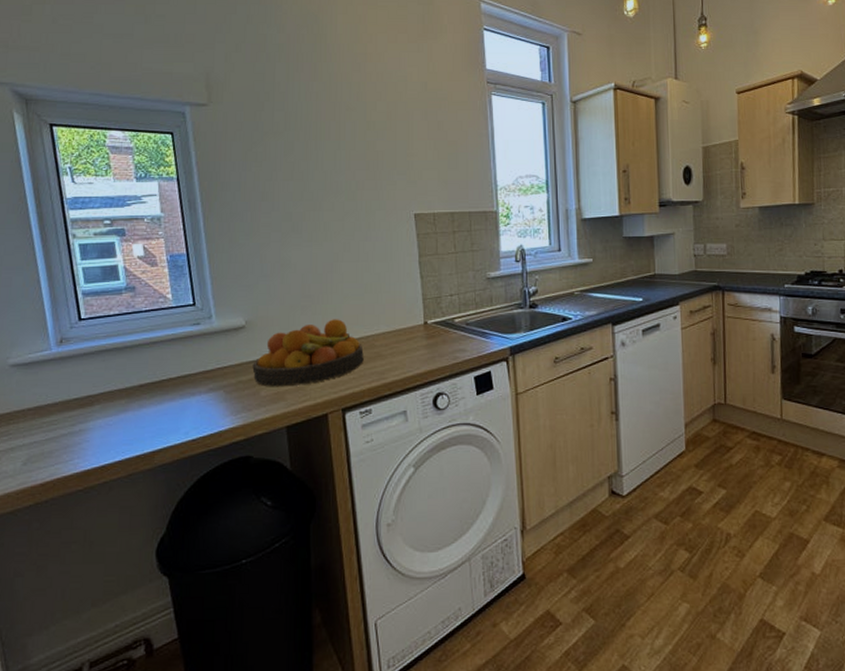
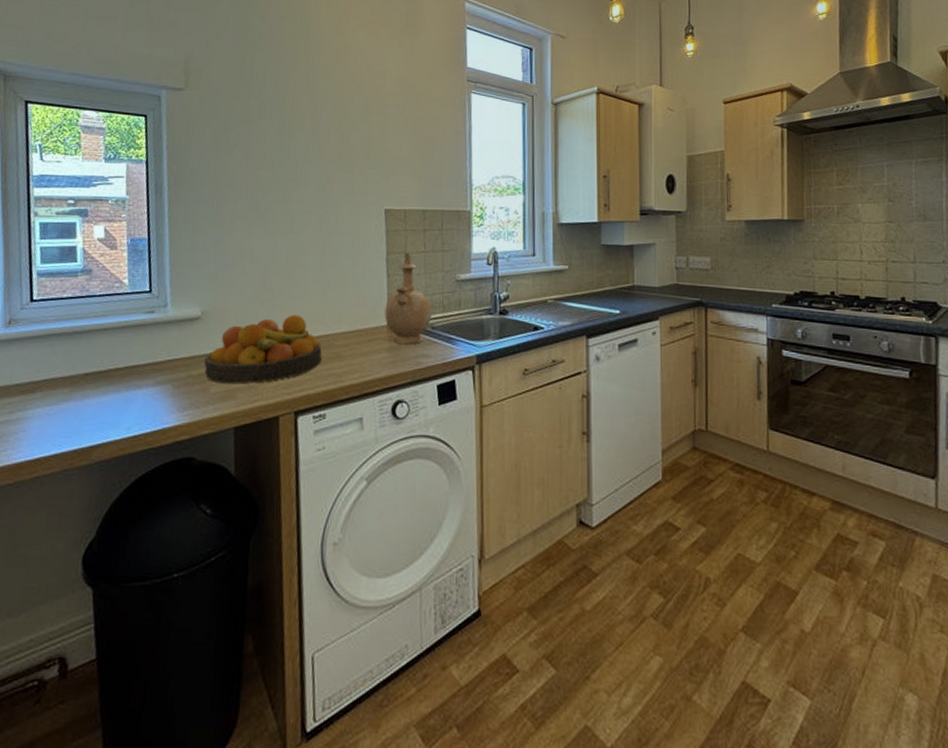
vase: none [421,254,465,342] -> present [384,252,432,345]

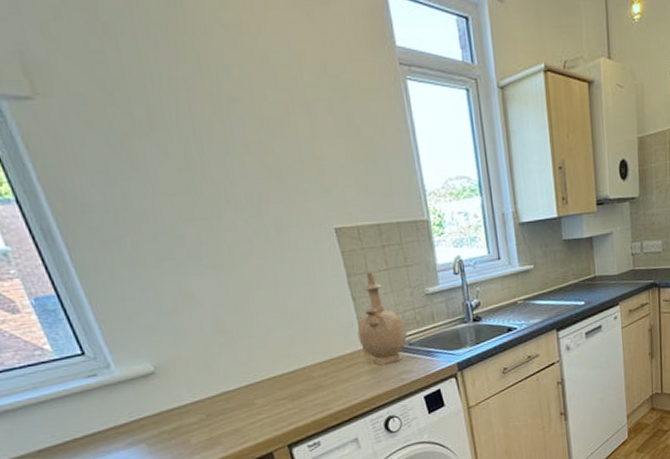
fruit bowl: present [204,315,322,385] -> none [174,353,303,434]

